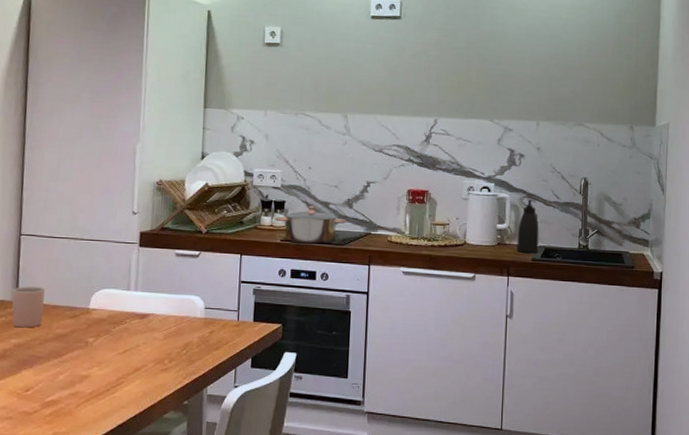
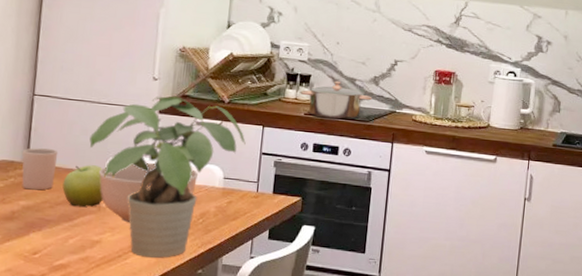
fruit: none [51,301,90,343] -> present [62,165,103,208]
potted plant: none [74,229,225,390] -> present [89,96,246,258]
bowl: none [85,296,181,357] -> present [99,162,199,223]
soap dispenser: present [517,199,539,253] -> none [539,86,562,139]

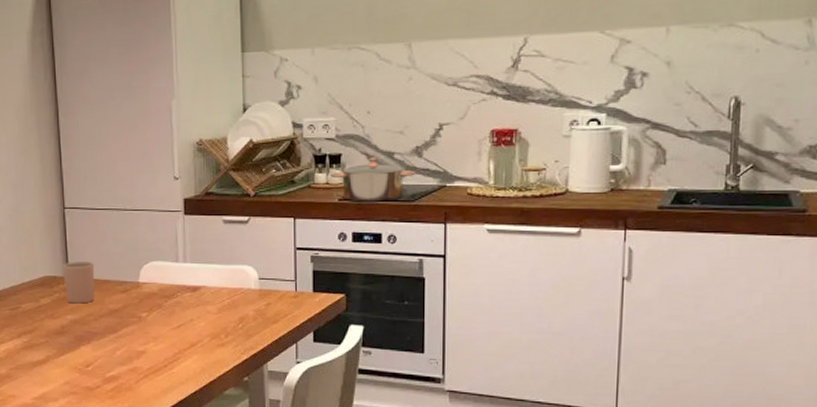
fruit: present [62,165,103,208] -> none [103,275,142,318]
potted plant: present [89,96,246,258] -> none [121,194,278,366]
bowl: present [99,162,199,223] -> none [135,267,233,332]

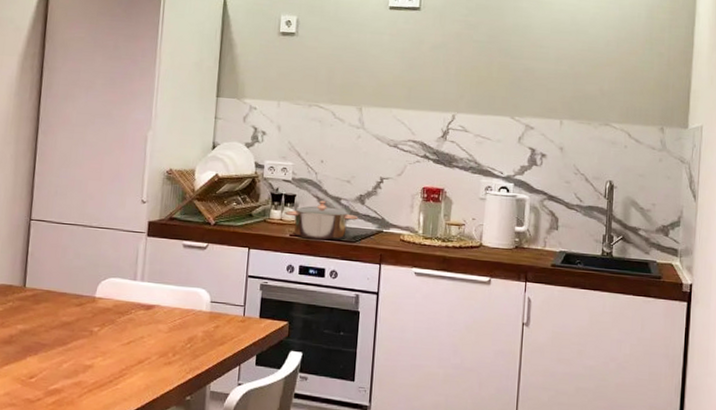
mug: present [63,262,95,304] -> none [19,272,53,314]

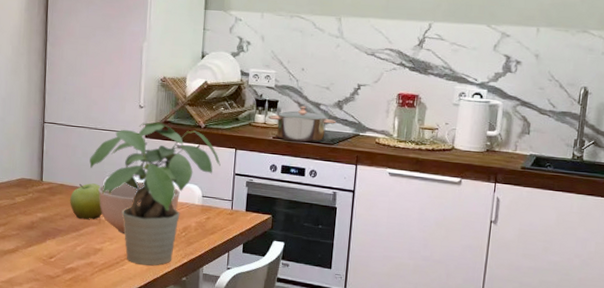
fruit: none [57,289,95,332] -> present [70,183,102,220]
potted plant: none [82,218,232,383] -> present [89,122,221,266]
bowl: none [91,286,186,348] -> present [98,182,181,235]

